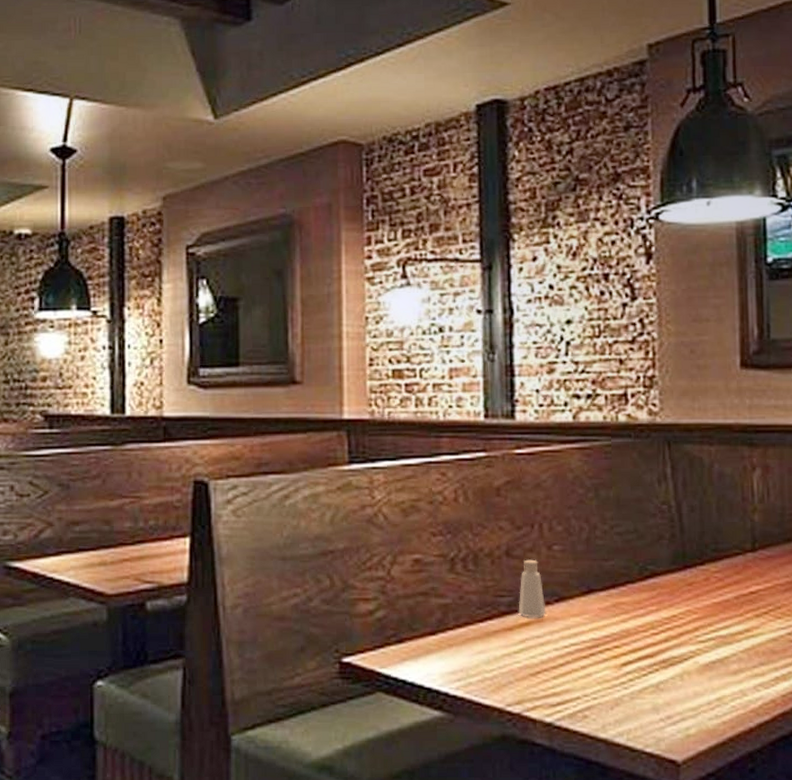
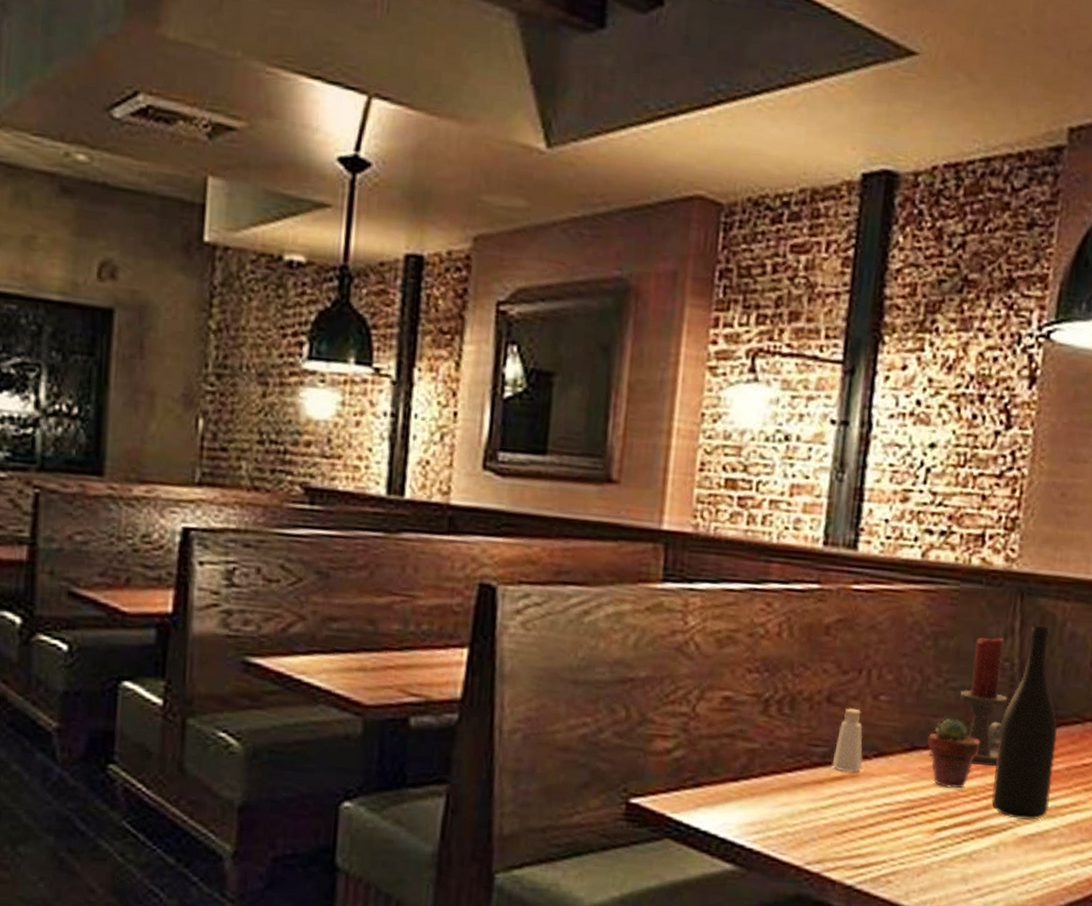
potted succulent: none [602,561,650,625] -> present [927,718,980,789]
candle holder: none [626,484,671,602] -> present [960,637,1008,766]
wine bottle: none [667,469,725,648] -> present [991,625,1058,820]

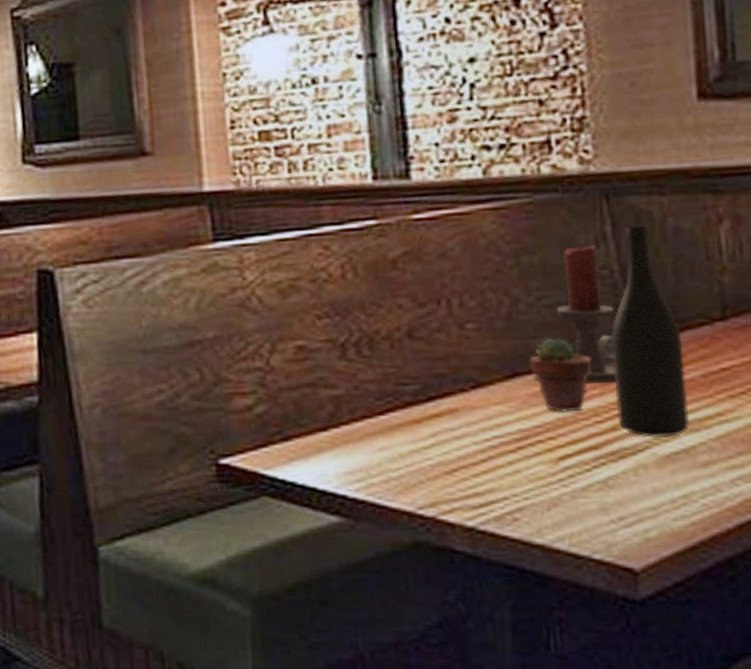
pepper shaker: present [832,708,863,772] -> none [426,340,461,407]

